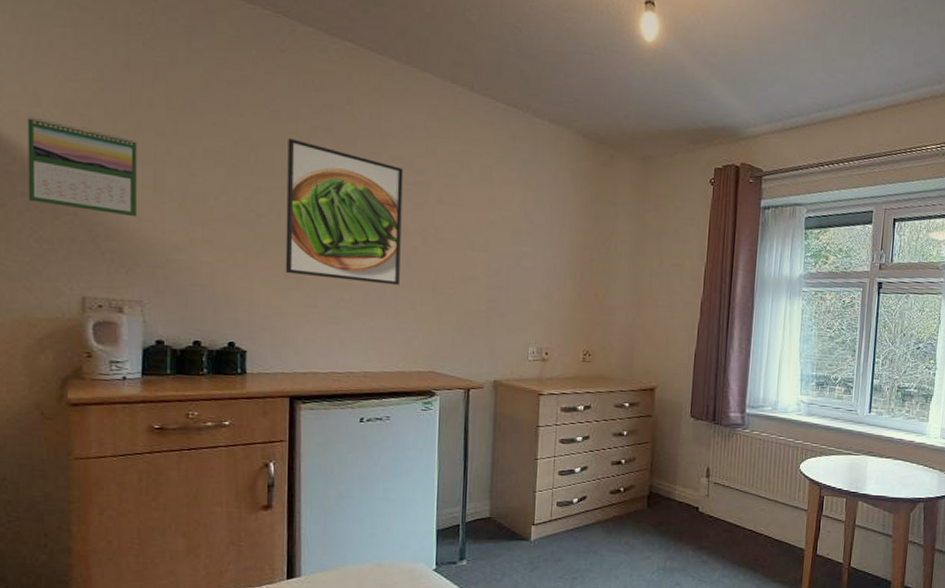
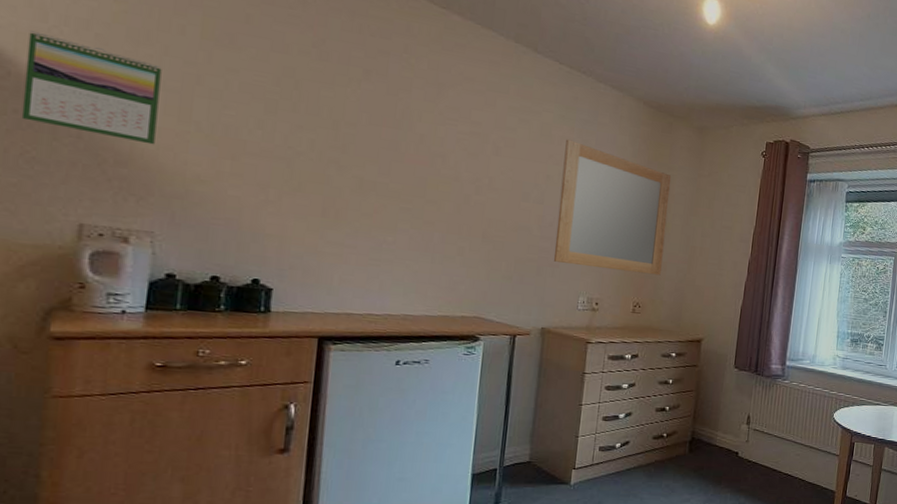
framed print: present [285,138,404,285] -> none [323,79,460,231]
home mirror: none [501,181,616,321] -> present [553,139,672,276]

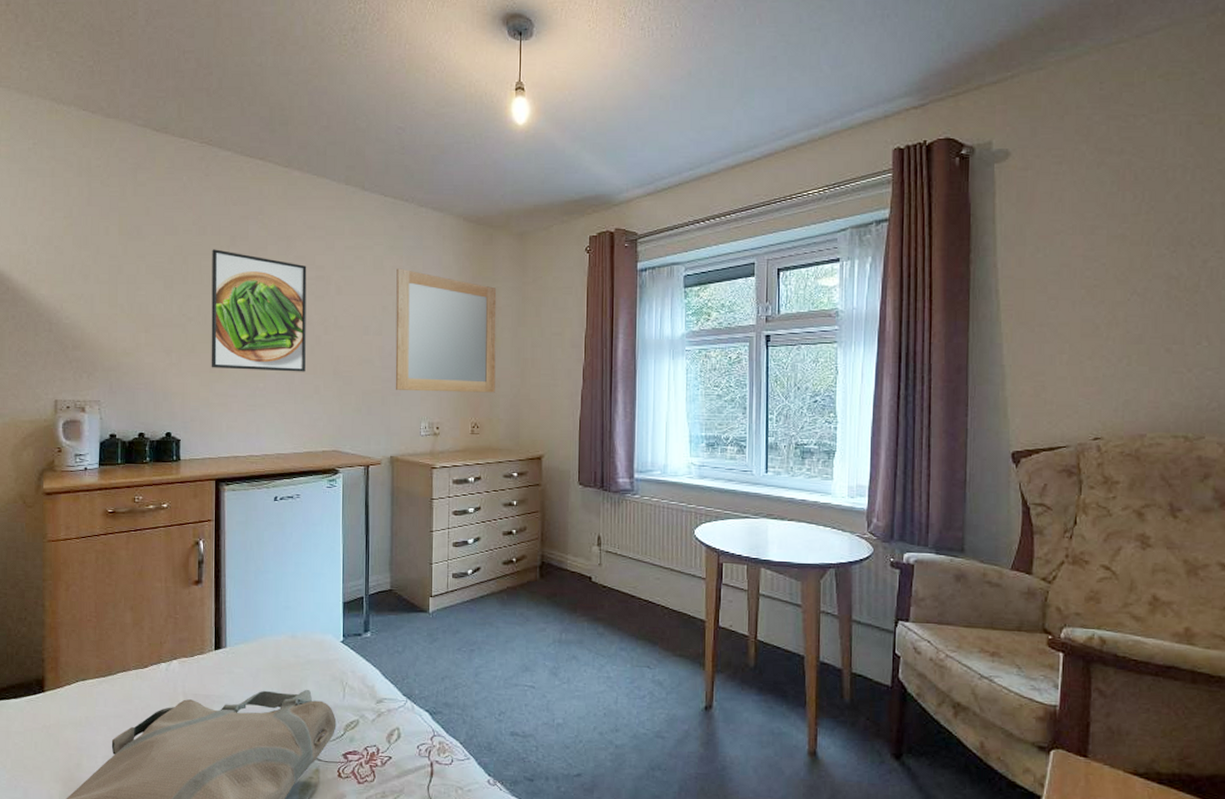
calendar: present [21,30,162,145] -> none [17,252,96,329]
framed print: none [323,79,460,231] -> present [211,249,307,372]

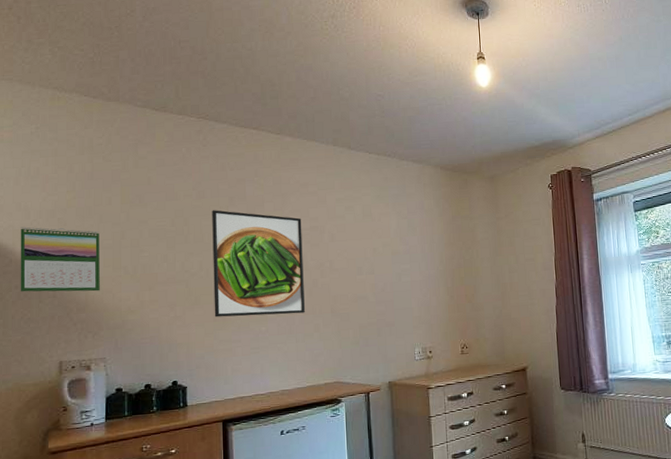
calendar: none [17,252,96,329] -> present [20,227,100,292]
home mirror: present [395,268,497,393] -> none [384,214,480,321]

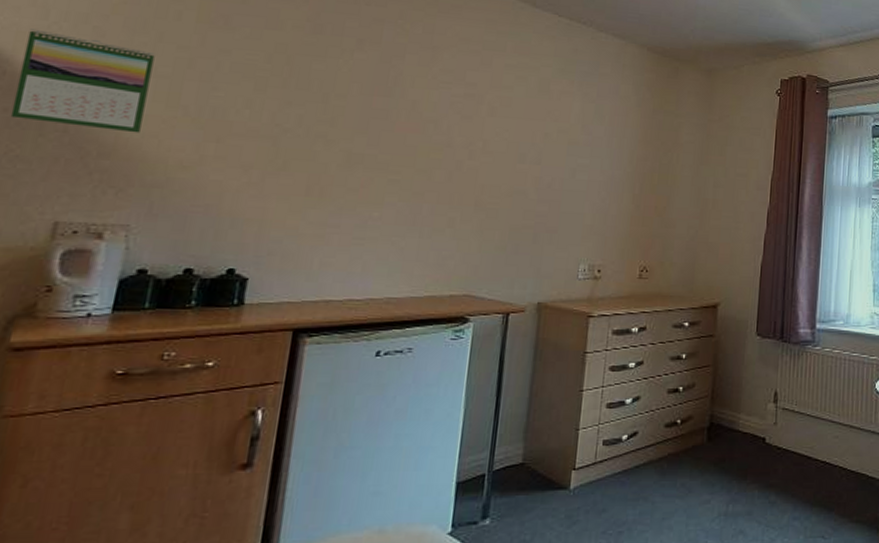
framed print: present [212,210,305,317] -> none [307,51,454,202]

